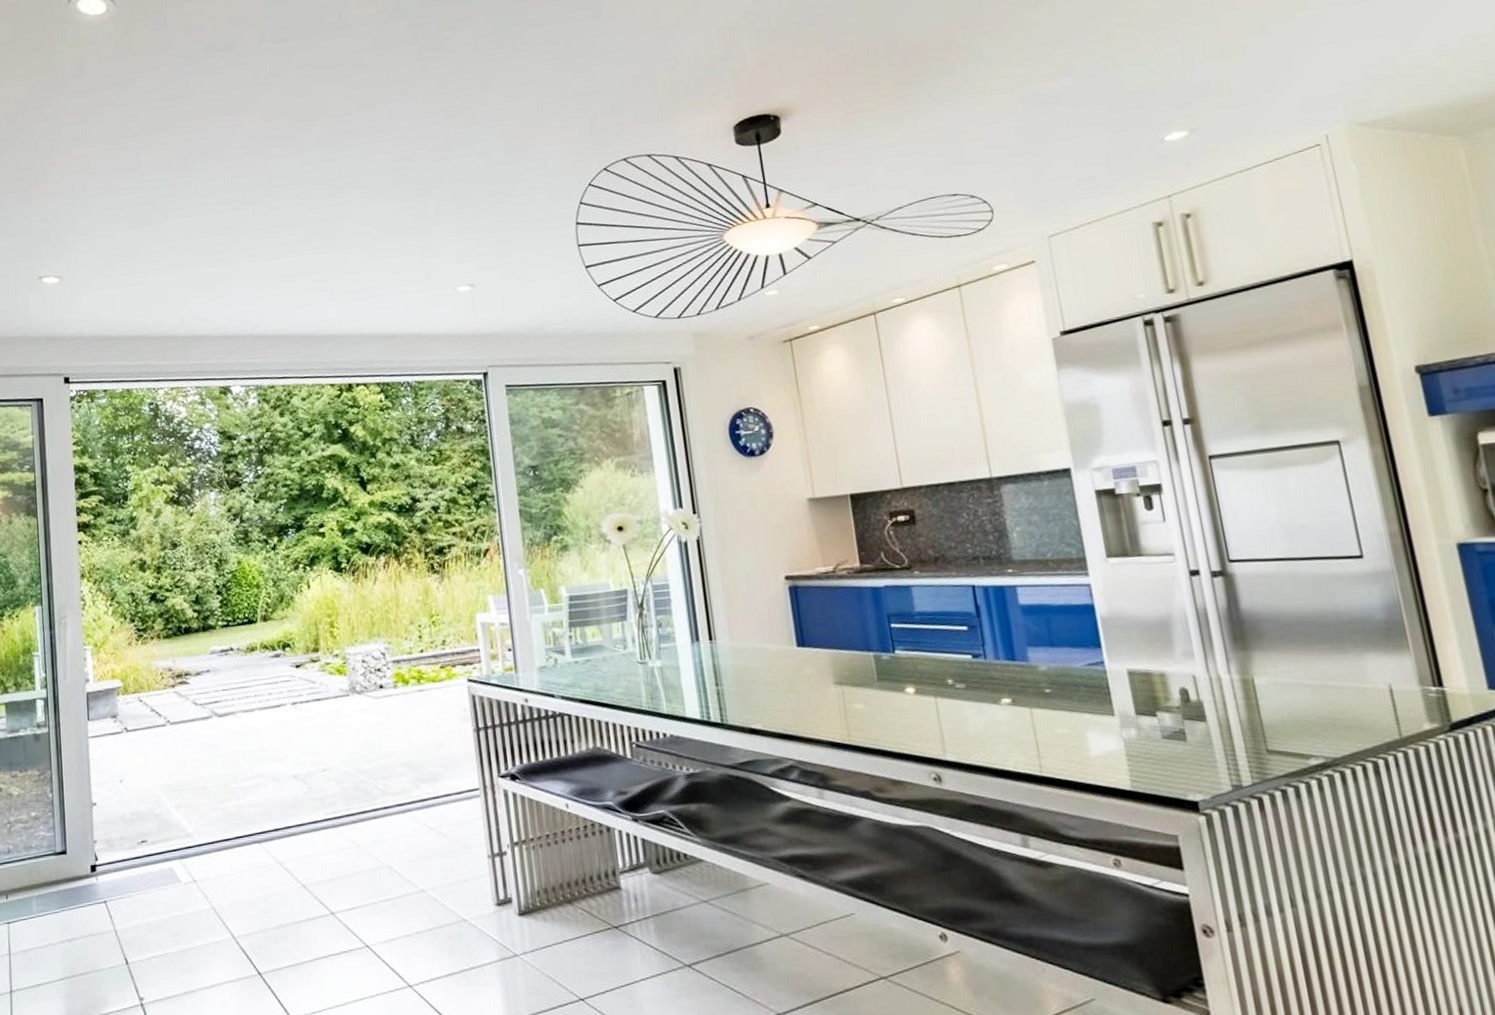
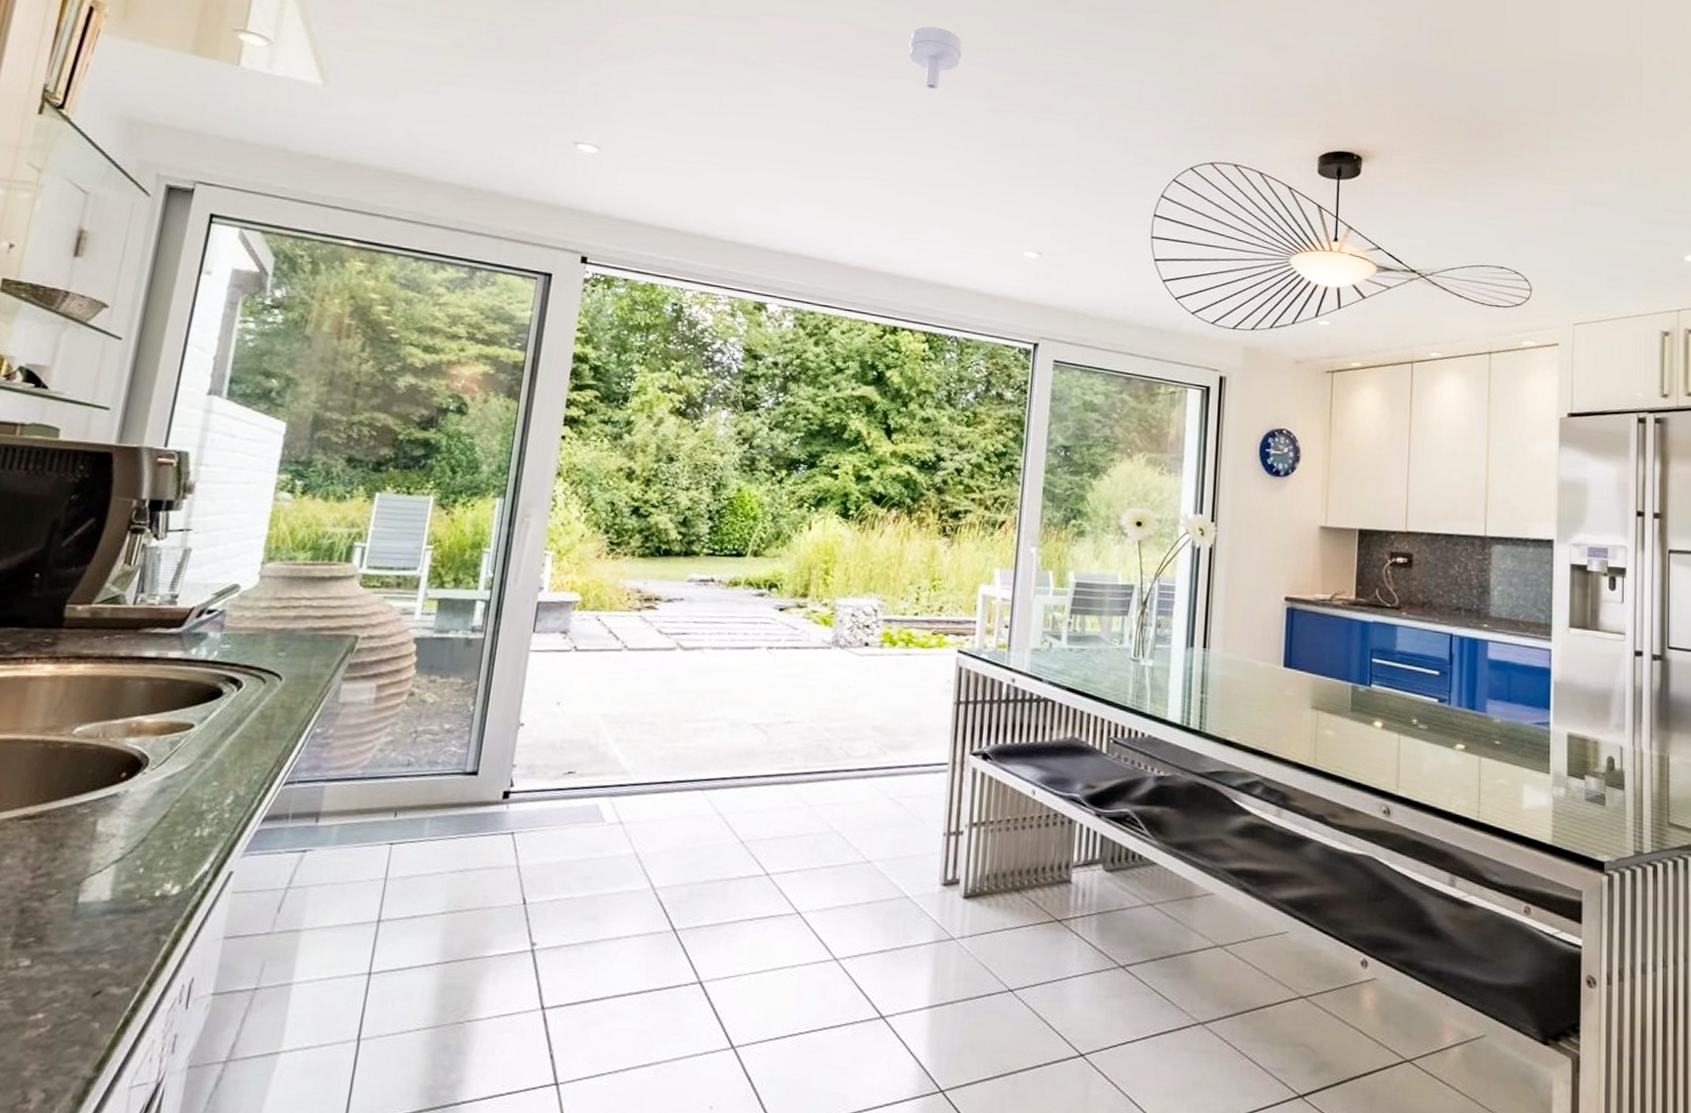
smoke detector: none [311,93,362,154] -> present [909,26,962,90]

